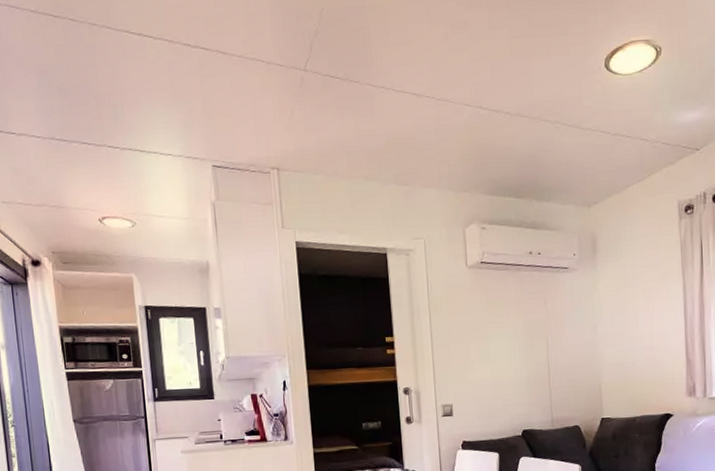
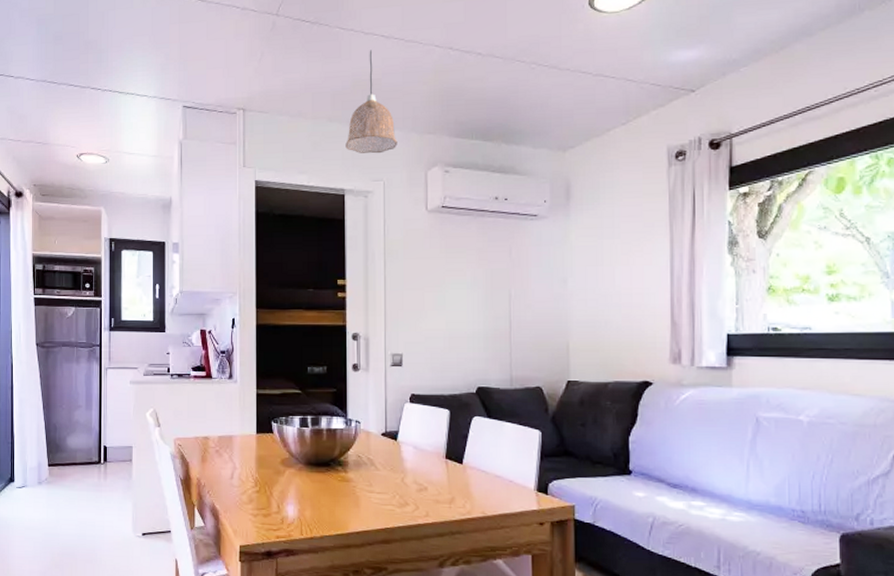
pendant lamp: none [384,108,435,212] -> present [346,50,398,154]

